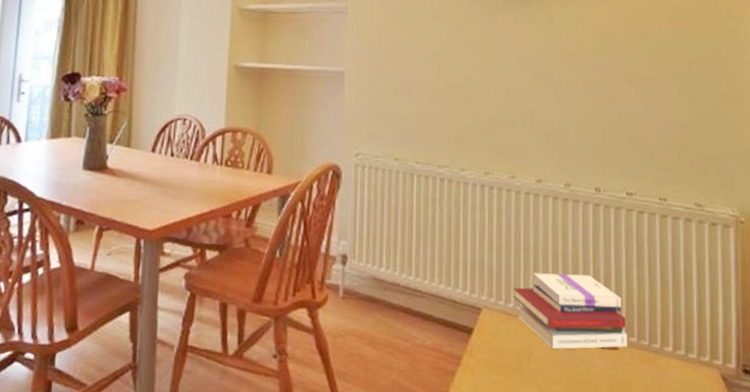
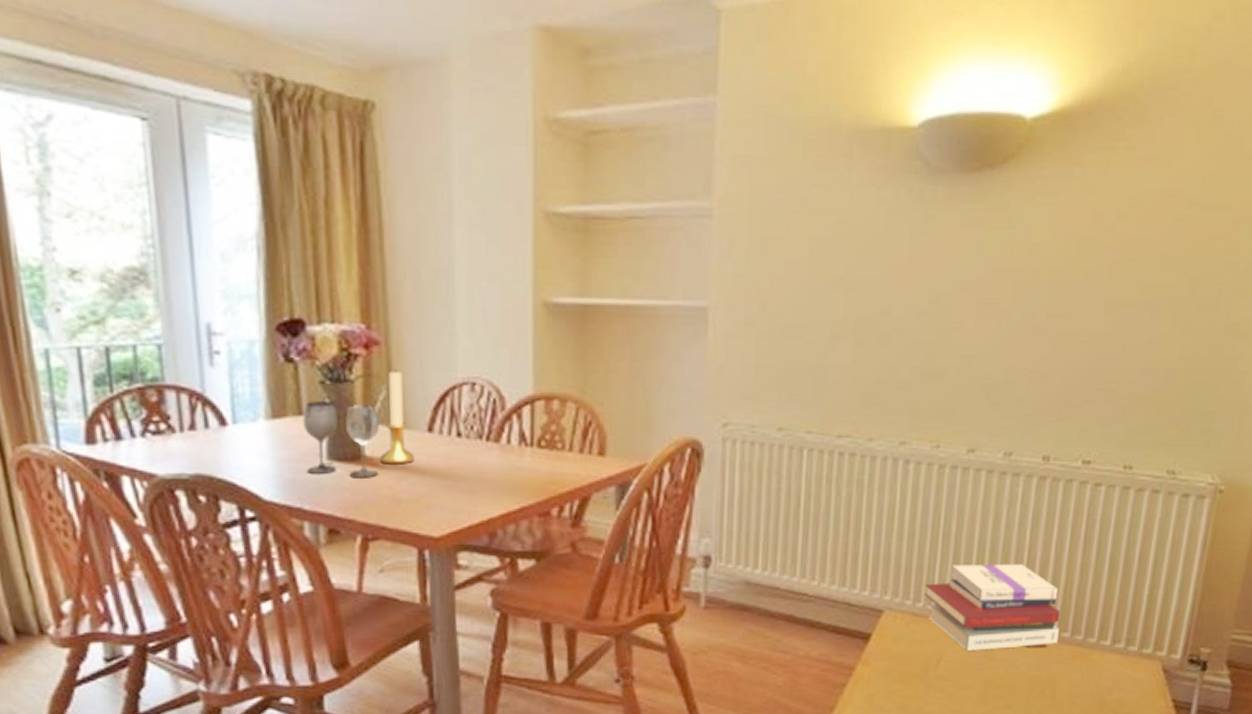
wineglass: none [68,128,120,184] -> present [302,401,379,478]
candle holder: none [118,107,141,175] -> present [380,368,415,465]

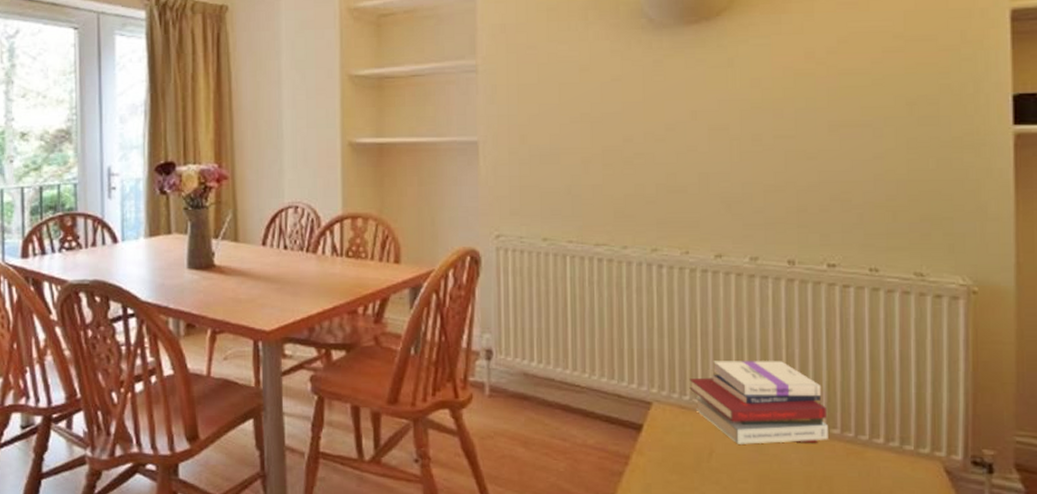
wineglass: present [302,401,379,478] -> none [171,223,226,283]
candle holder: present [380,368,415,465] -> none [226,197,252,272]

